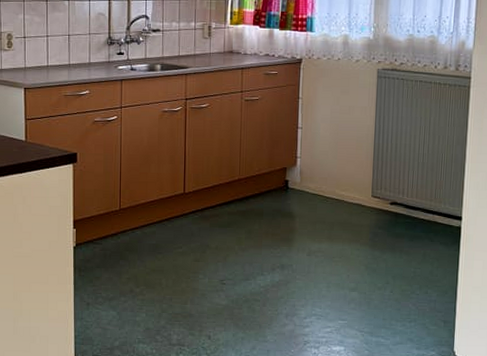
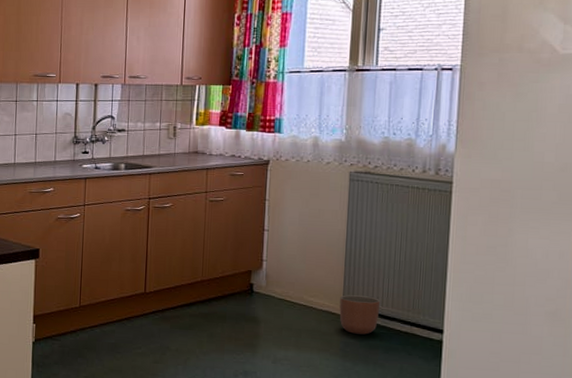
planter: none [368,187,406,225] -> present [339,295,381,335]

